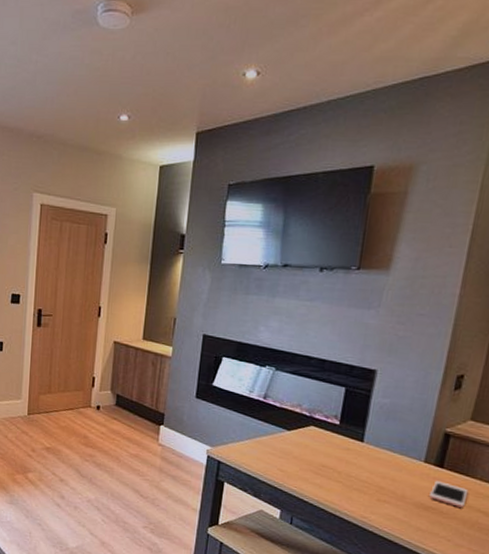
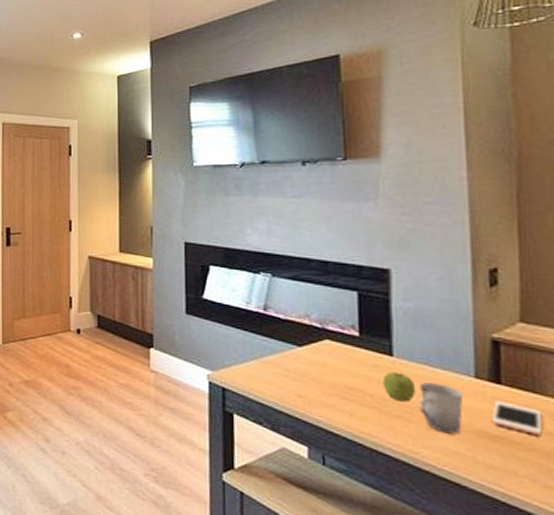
fruit: none [350,454,377,479] -> present [383,372,416,402]
cup: none [375,464,413,505] -> present [419,382,464,435]

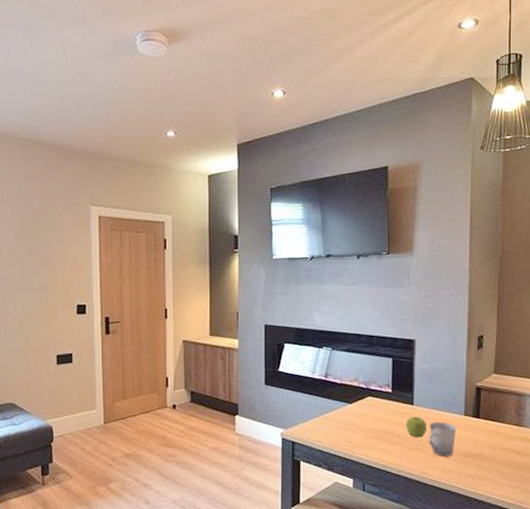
cell phone: present [492,401,542,435] -> none [473,430,502,451]

